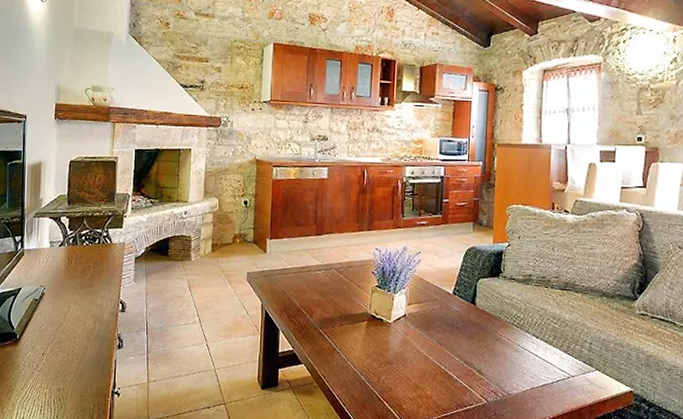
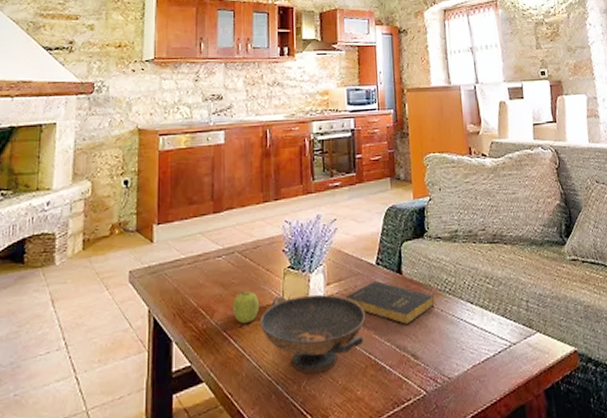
fruit: none [328,300,350,326] -> present [233,291,259,324]
decorative bowl: none [349,307,440,372] -> present [259,294,366,374]
book: none [423,307,503,346] -> present [345,281,435,324]

